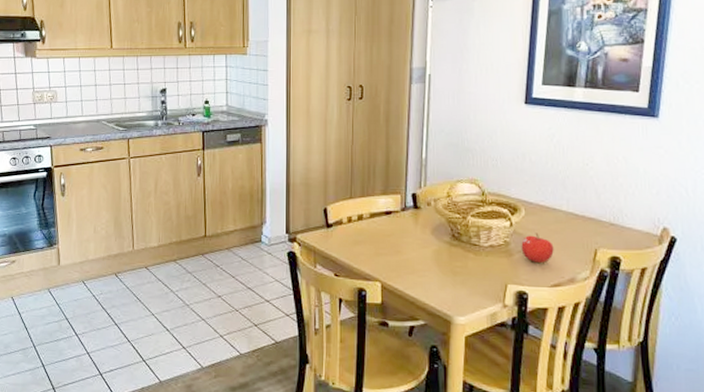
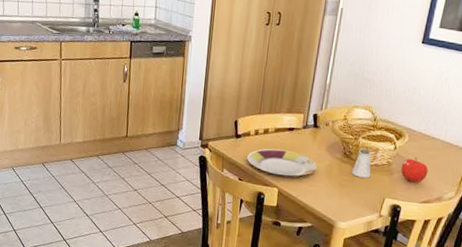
plate: none [342,237,424,269] -> present [247,148,318,178]
saltshaker: none [463,228,487,262] -> present [351,149,371,178]

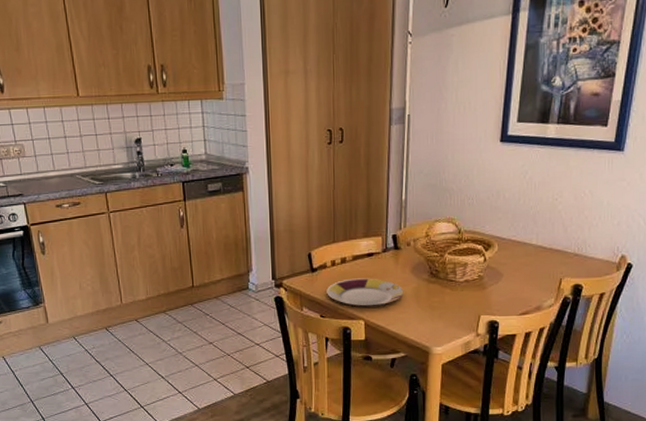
saltshaker: present [351,149,371,178] -> none [440,265,462,297]
fruit: present [401,156,428,183] -> none [494,266,523,295]

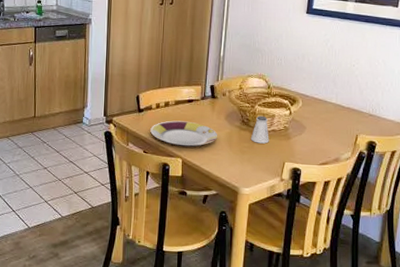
saltshaker: none [440,265,462,297] -> present [250,116,269,144]

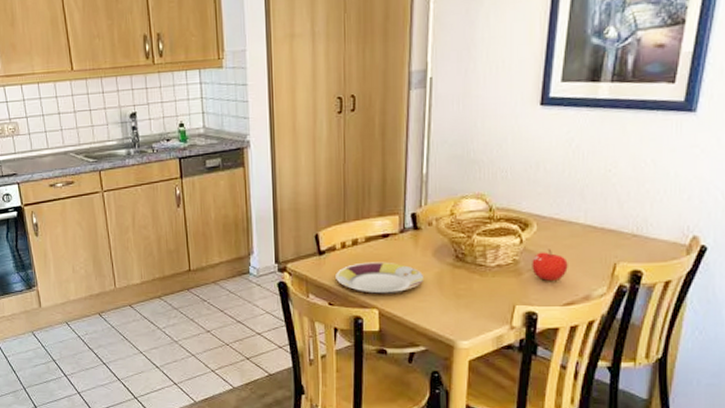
saltshaker: present [250,116,269,144] -> none [468,248,493,283]
fruit: none [297,120,324,146] -> present [532,249,568,282]

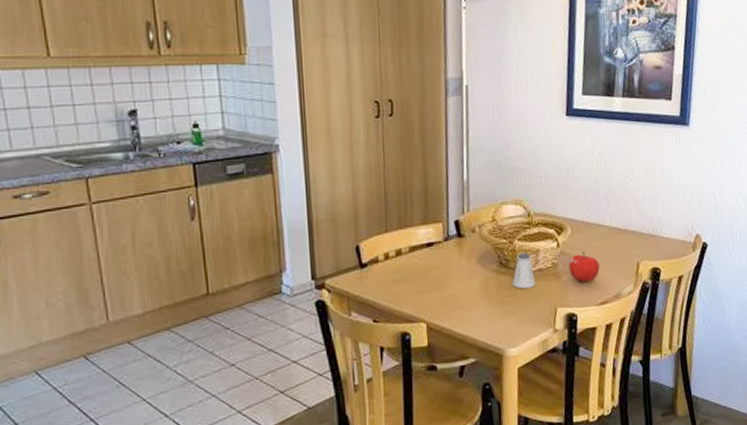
plate: present [336,262,424,295] -> none [379,272,471,308]
saltshaker: none [468,248,493,283] -> present [512,252,536,289]

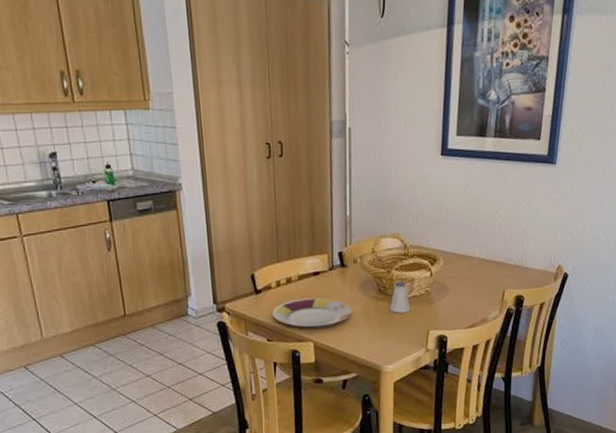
plate: none [379,272,471,308] -> present [272,297,353,329]
fruit: present [568,251,600,283] -> none [440,280,469,309]

